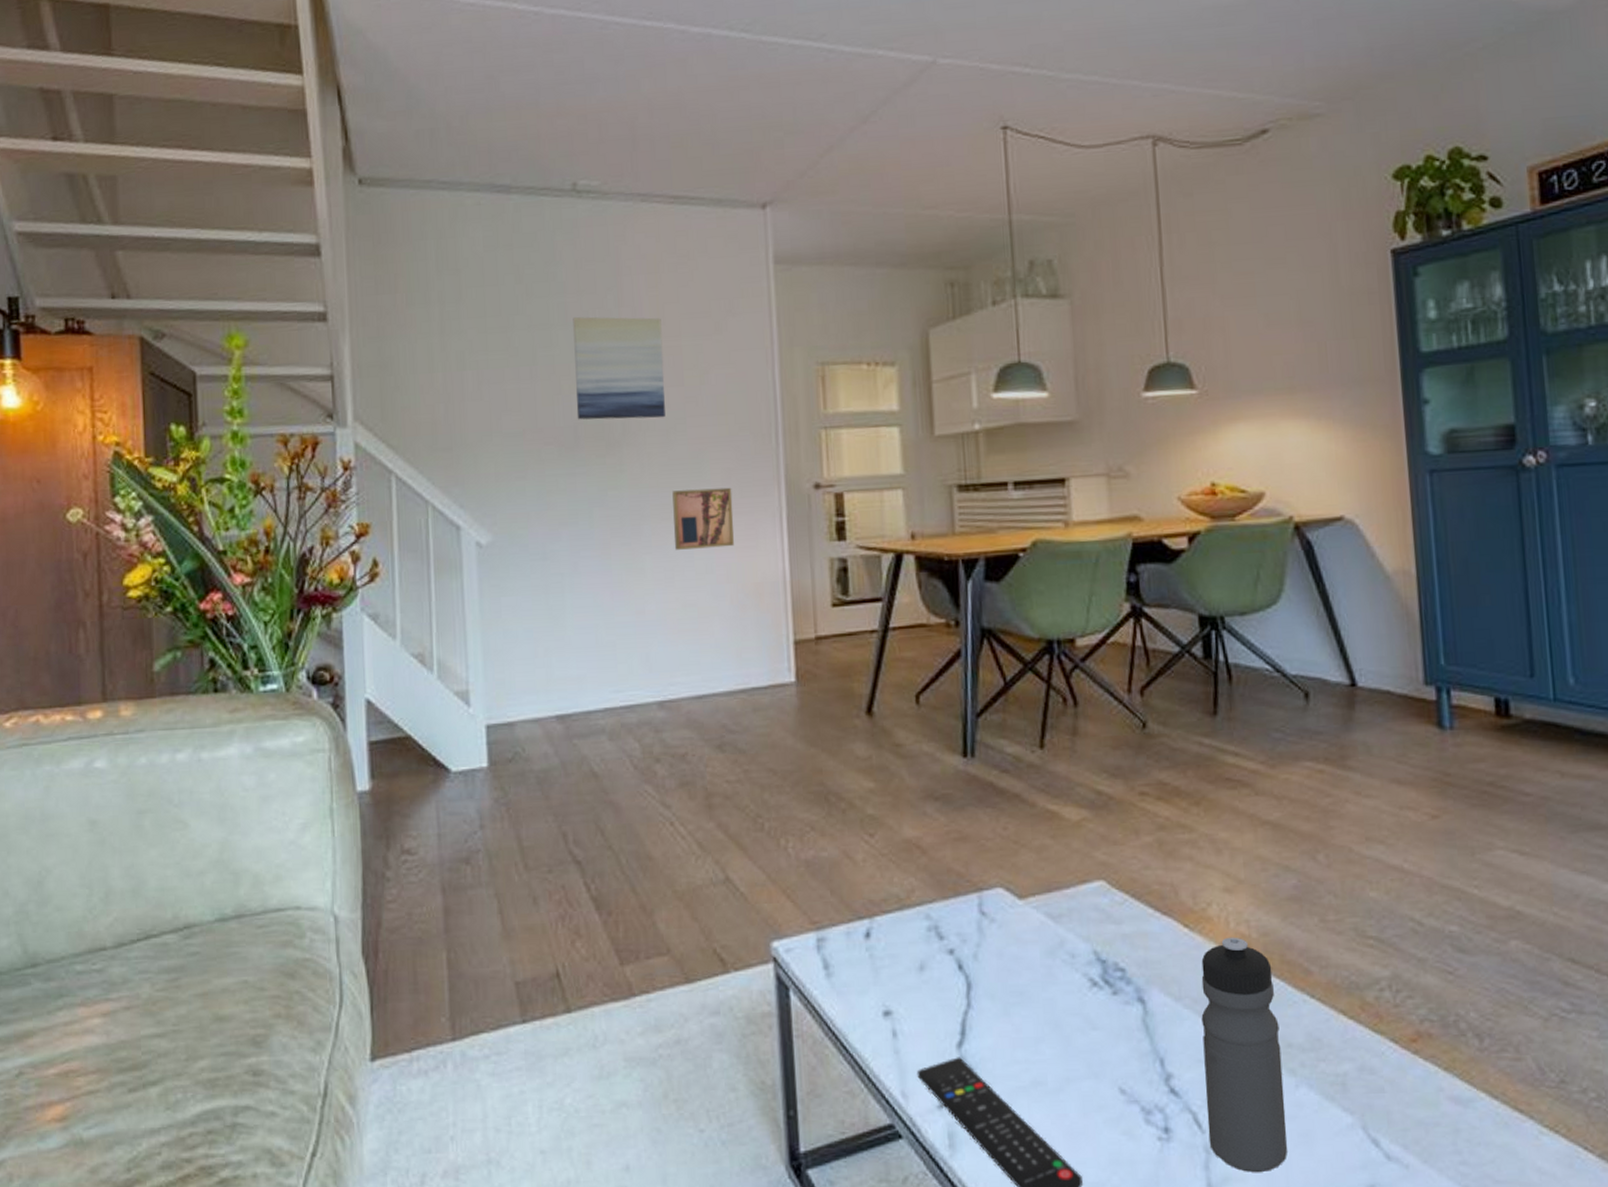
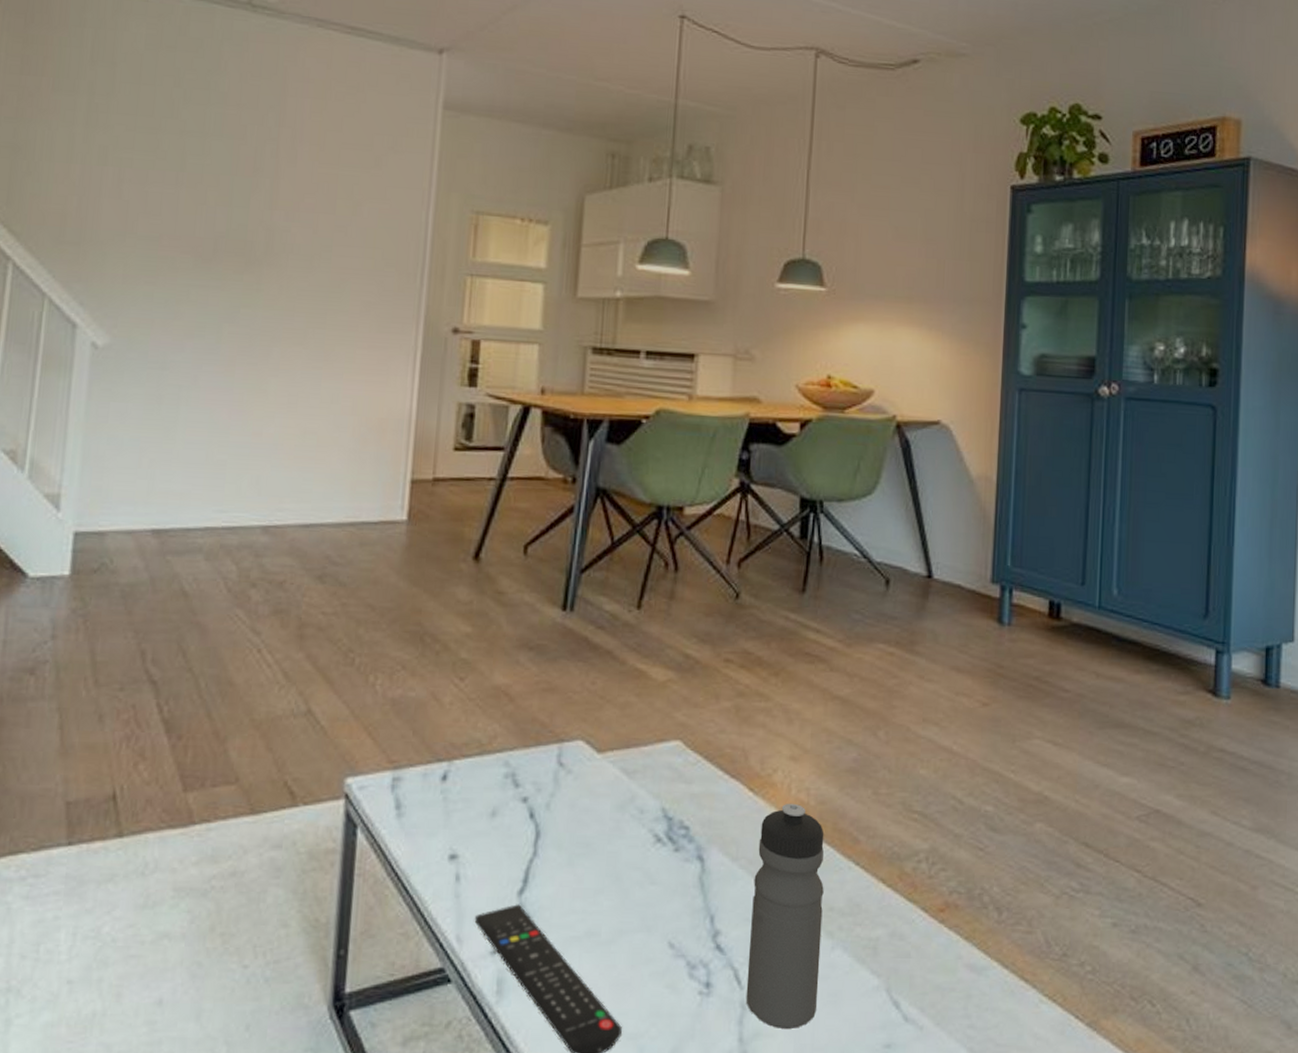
wall art: present [573,317,665,420] -> none [219,130,321,243]
wall art: present [672,487,735,550] -> none [302,317,370,380]

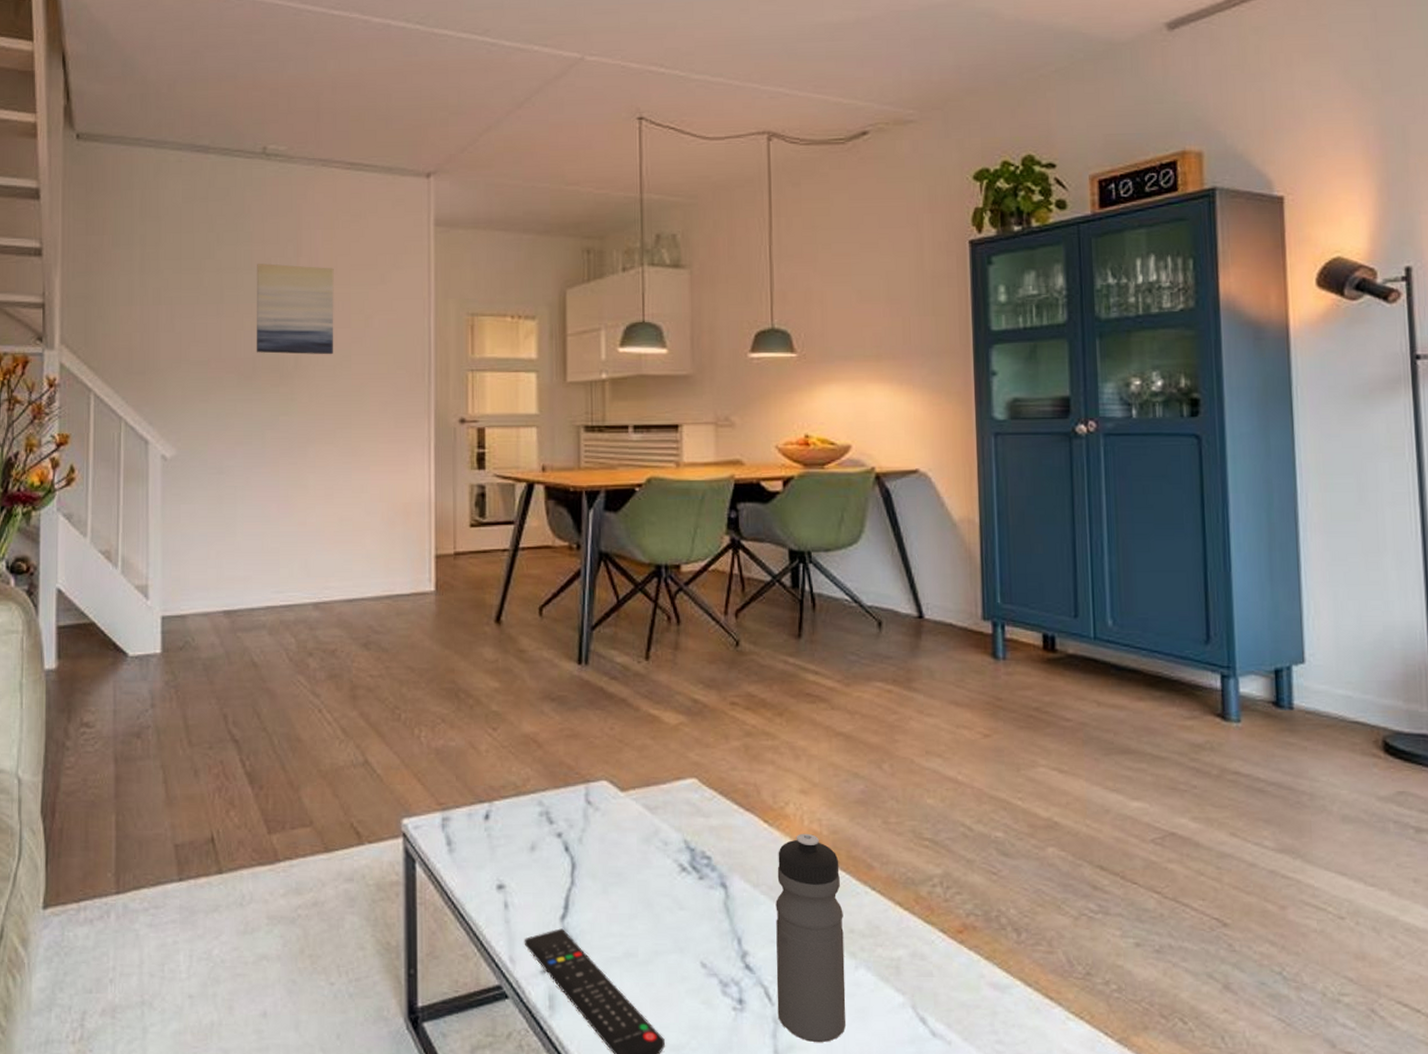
wall art: none [219,130,321,243] -> present [256,263,334,355]

